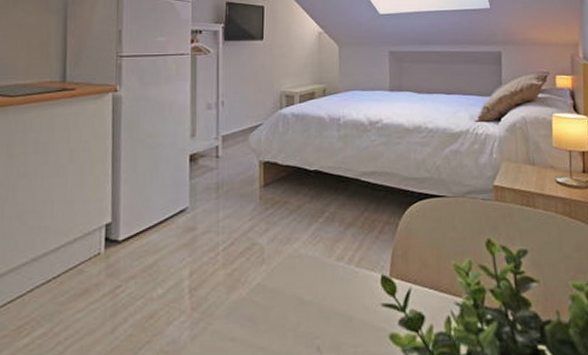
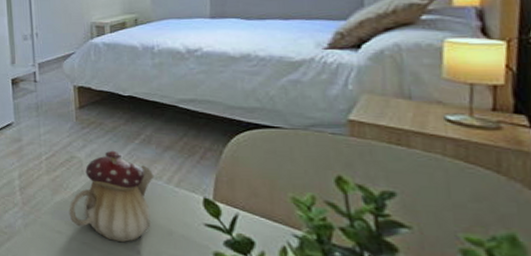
teapot: none [246,232,337,340] -> present [69,150,155,243]

